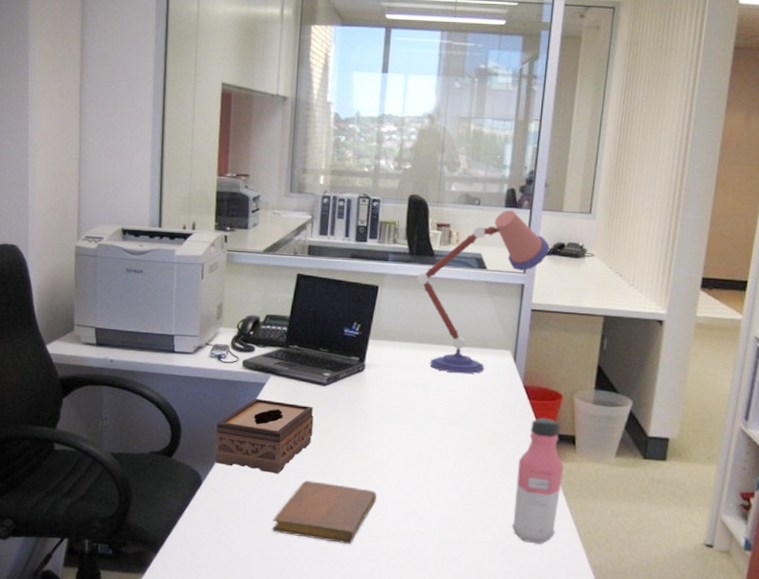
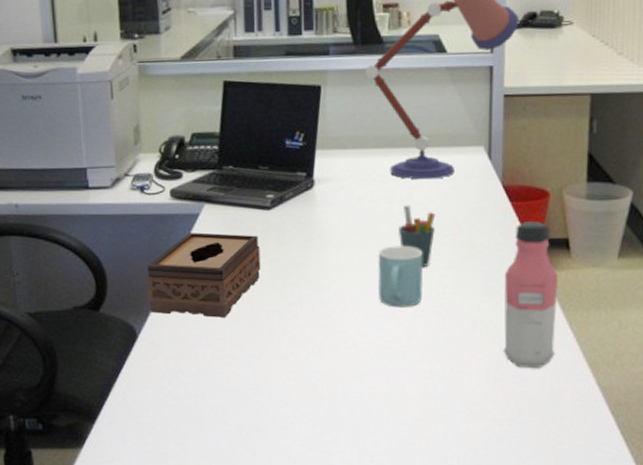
notebook: present [272,480,378,545] -> none [224,322,343,392]
mug: none [410,427,451,481] -> present [377,245,423,307]
pen holder: none [432,393,465,448] -> present [399,205,436,268]

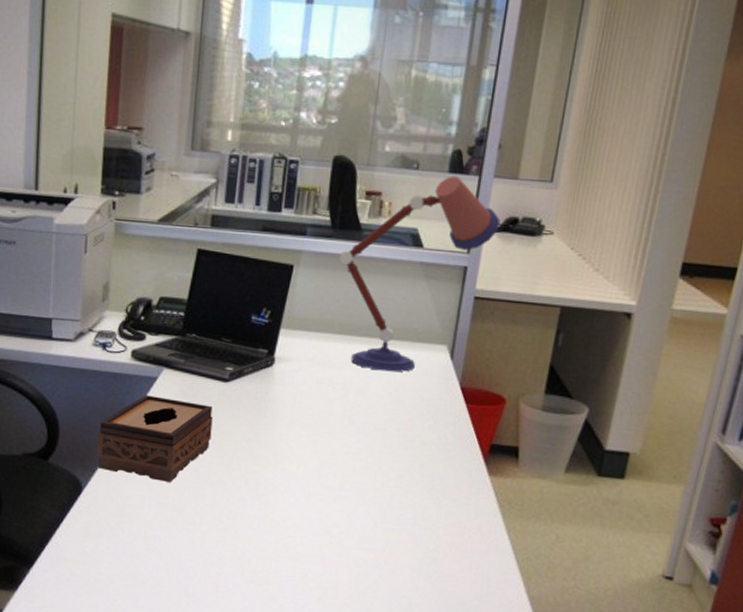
mug: present [377,245,423,307] -> none [323,432,373,495]
pen holder: present [399,205,436,268] -> none [350,394,391,458]
water bottle: present [503,221,559,368] -> none [438,425,504,570]

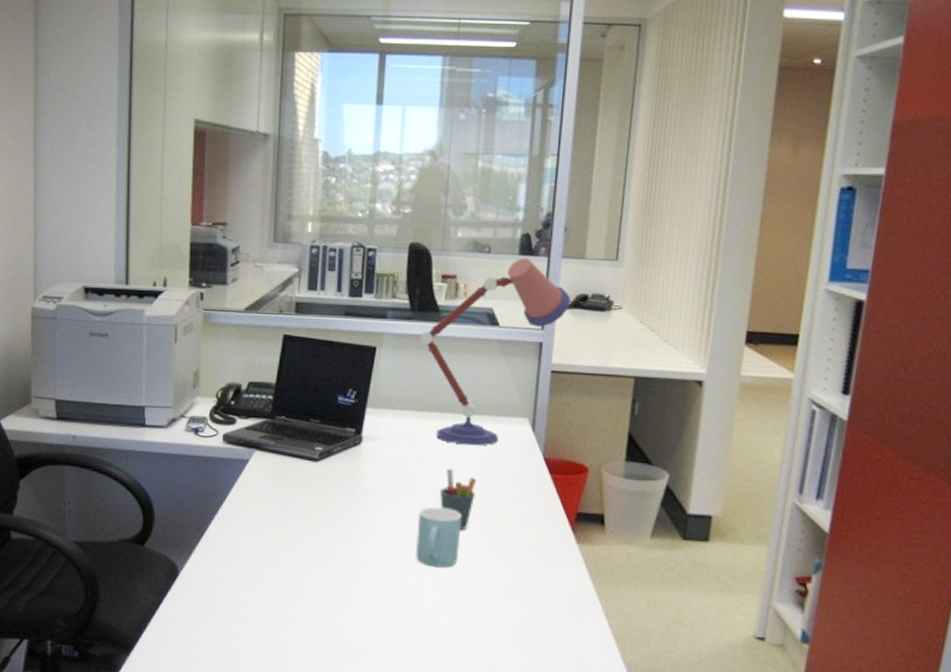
tissue box: present [97,395,213,482] -> none [192,477,305,562]
mug: none [323,432,373,495] -> present [415,507,462,568]
pen holder: none [350,394,391,458] -> present [440,468,477,531]

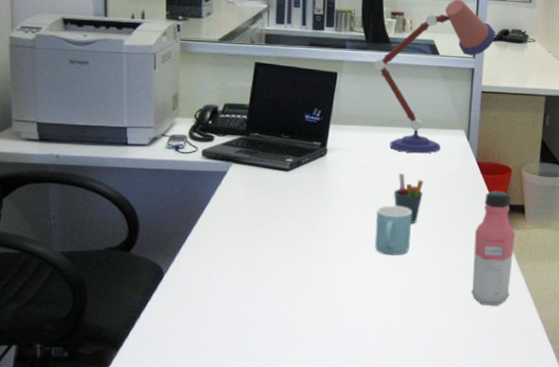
water bottle: none [532,494,592,638] -> present [470,191,516,305]

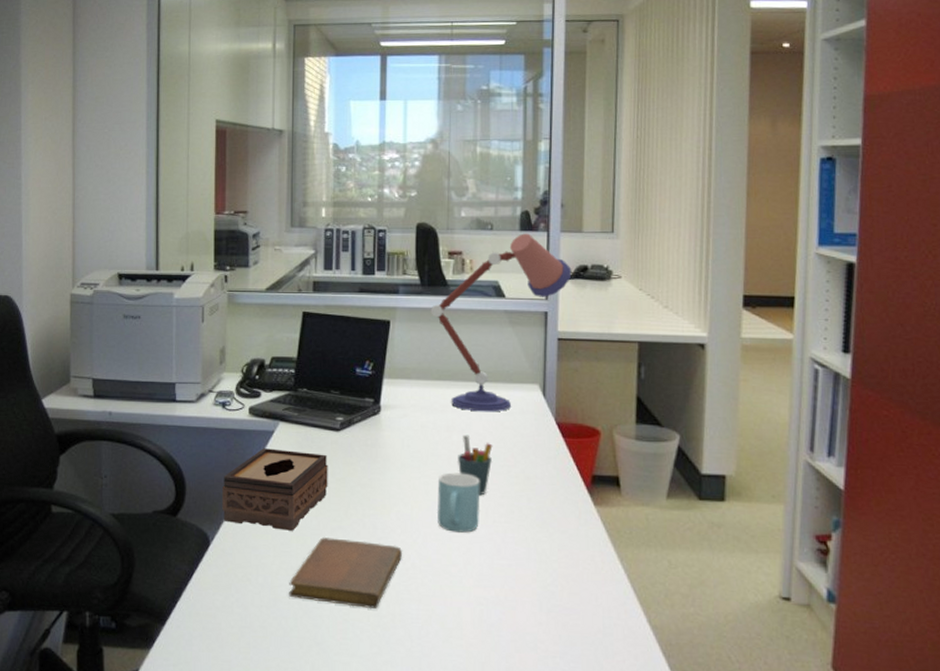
tissue box: none [176,187,278,260] -> present [222,448,328,531]
notebook: none [240,265,344,324] -> present [289,537,403,609]
water bottle: present [470,191,516,305] -> none [555,458,610,602]

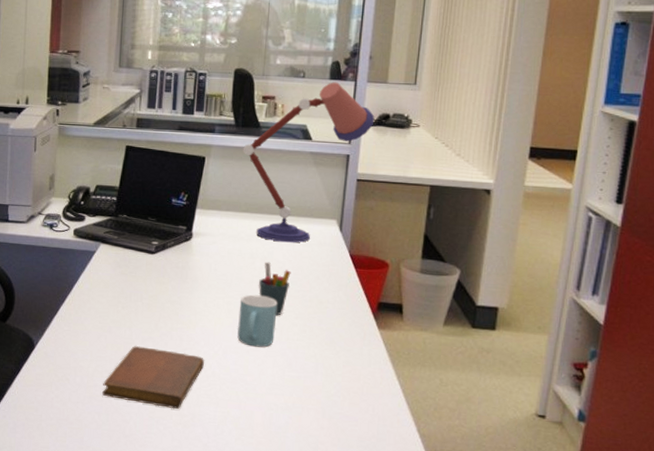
tissue box: present [222,448,328,531] -> none [46,266,143,339]

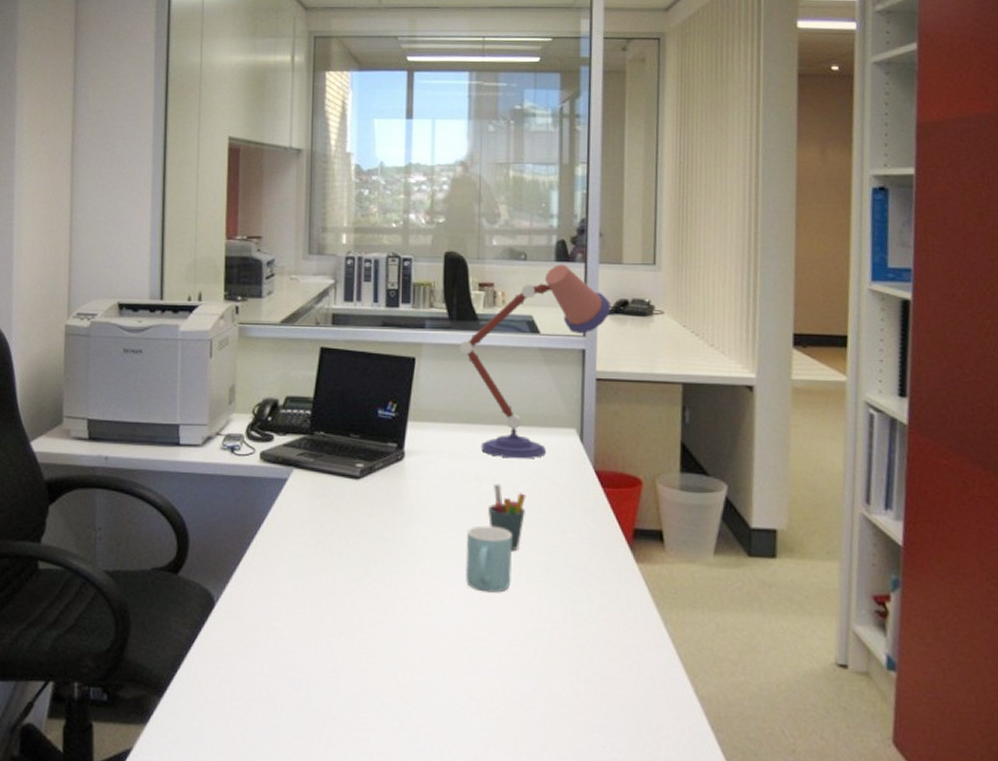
notebook: present [102,346,205,409] -> none [302,598,428,679]

